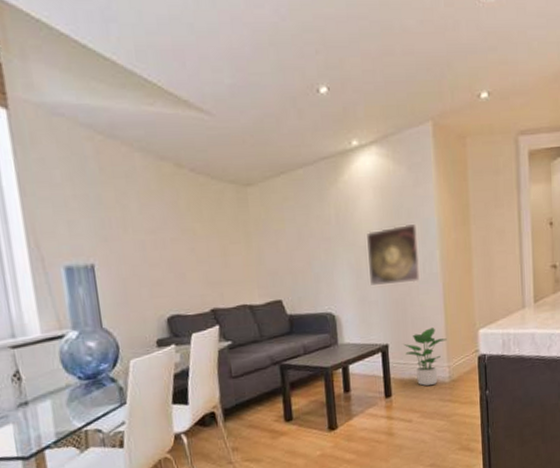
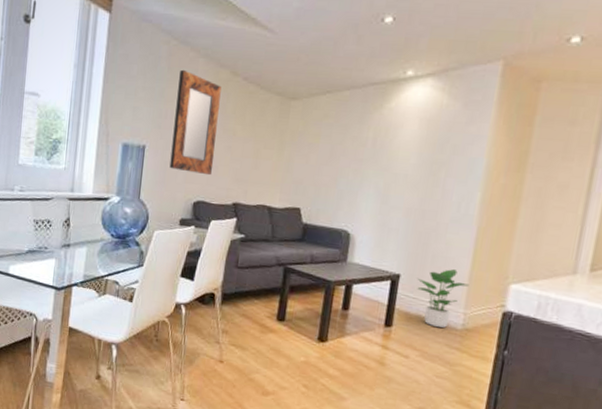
home mirror: none [114,168,180,286] -> present [169,69,221,176]
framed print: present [367,223,421,285] -> none [395,159,462,220]

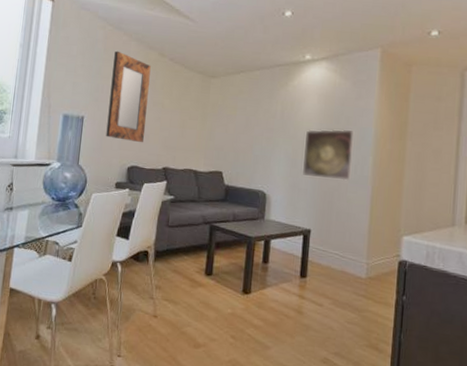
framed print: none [395,159,462,220] -> present [303,129,355,181]
potted plant: present [417,269,469,328] -> none [325,224,369,278]

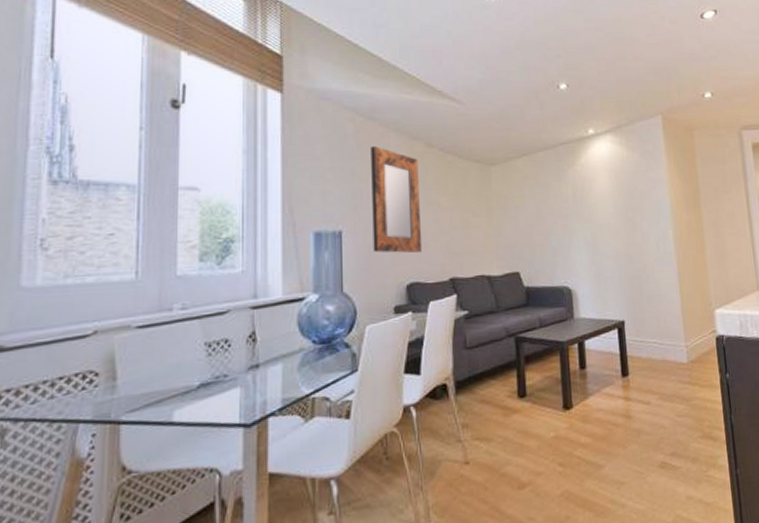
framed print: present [303,129,355,181] -> none [602,204,655,261]

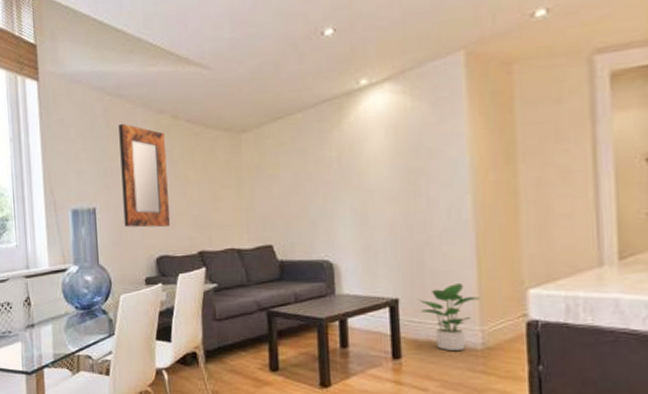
potted plant: none [639,306,684,366] -> present [419,284,480,352]

